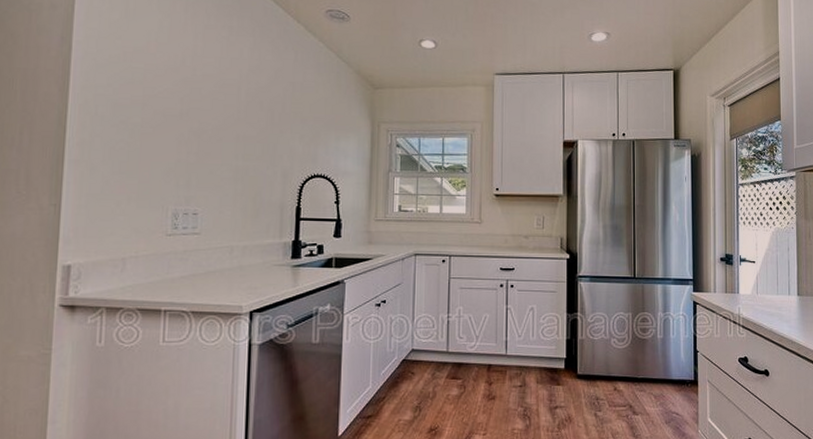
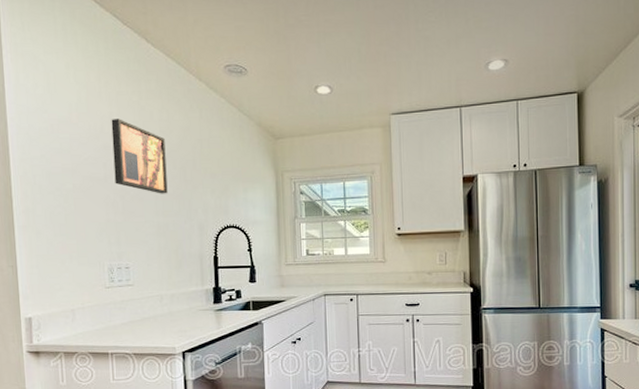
wall art: none [191,52,254,136] -> present [111,119,168,194]

